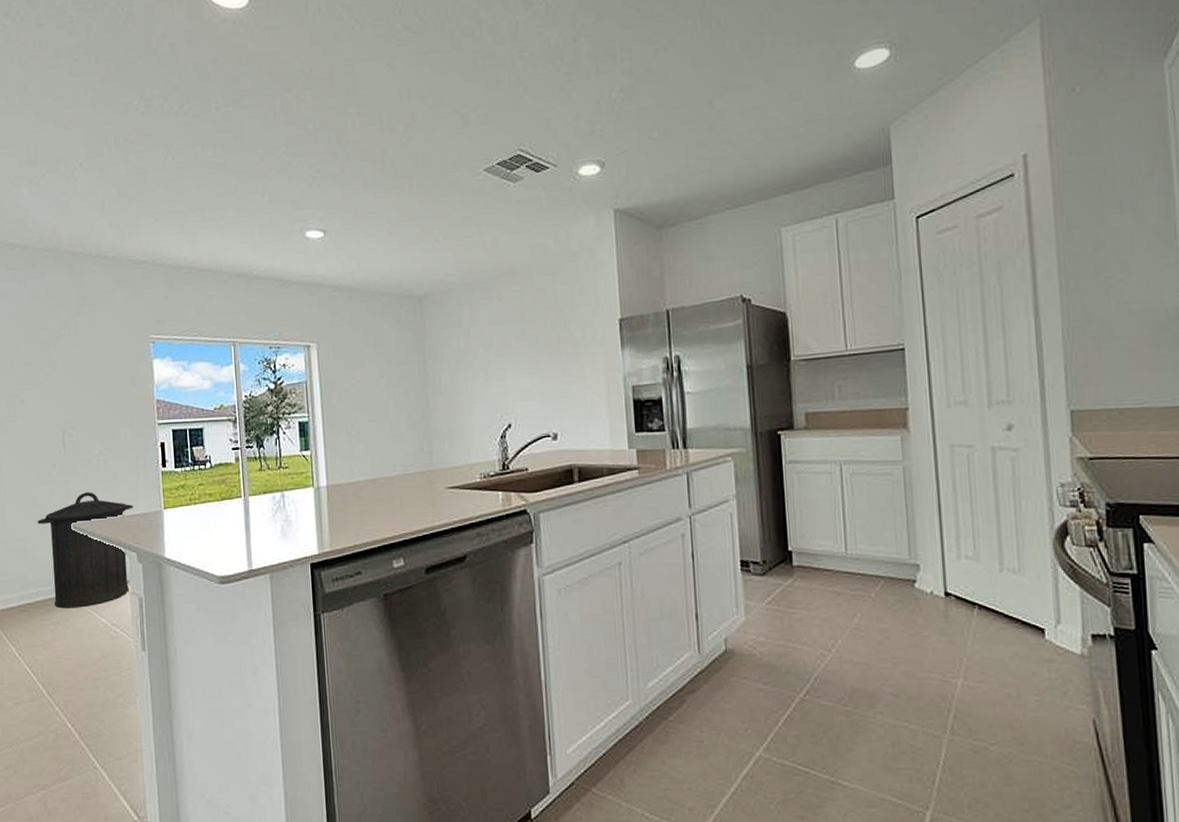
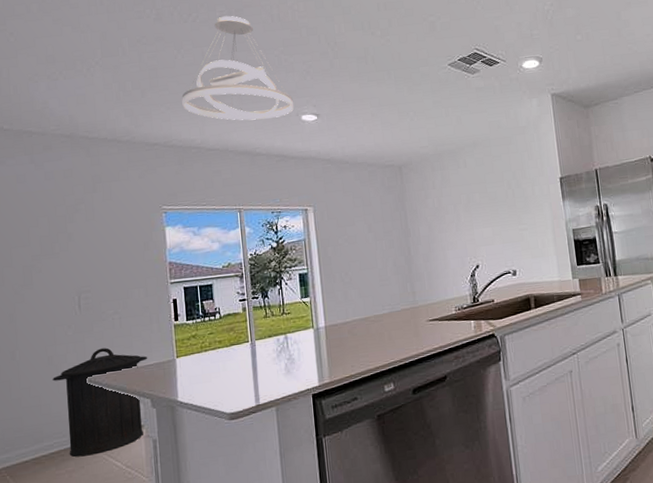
pendant light: none [171,107,297,236] -> present [181,15,294,121]

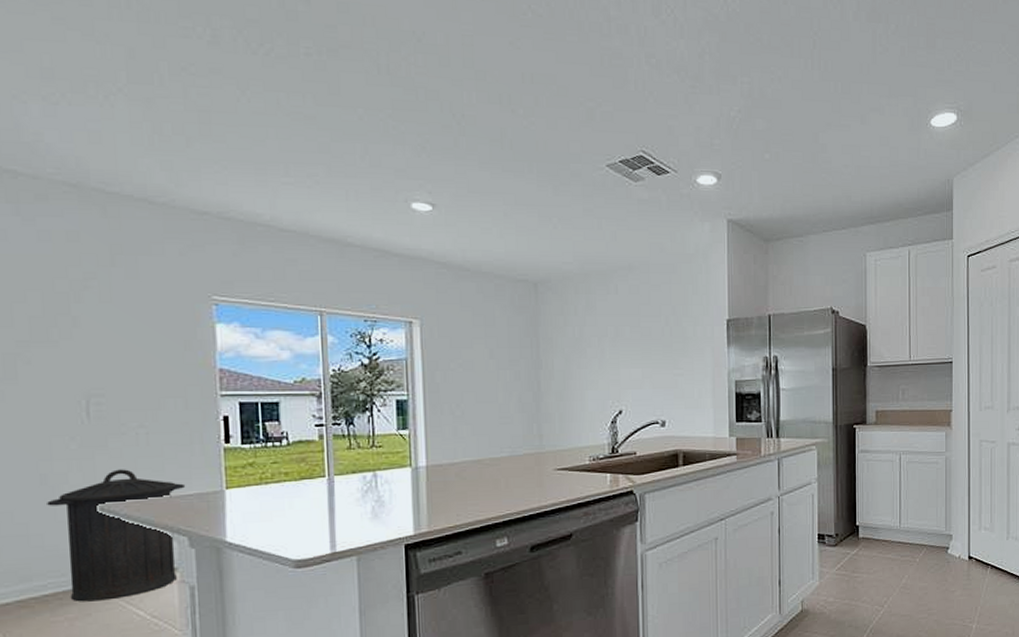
pendant light: present [181,15,294,121] -> none [245,54,401,201]

